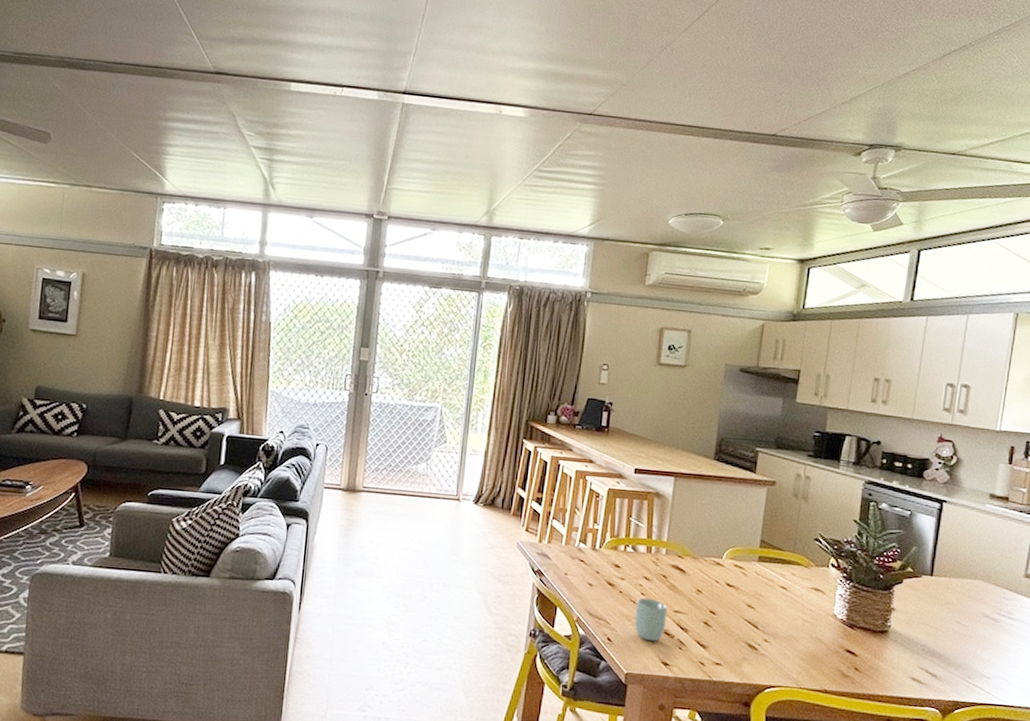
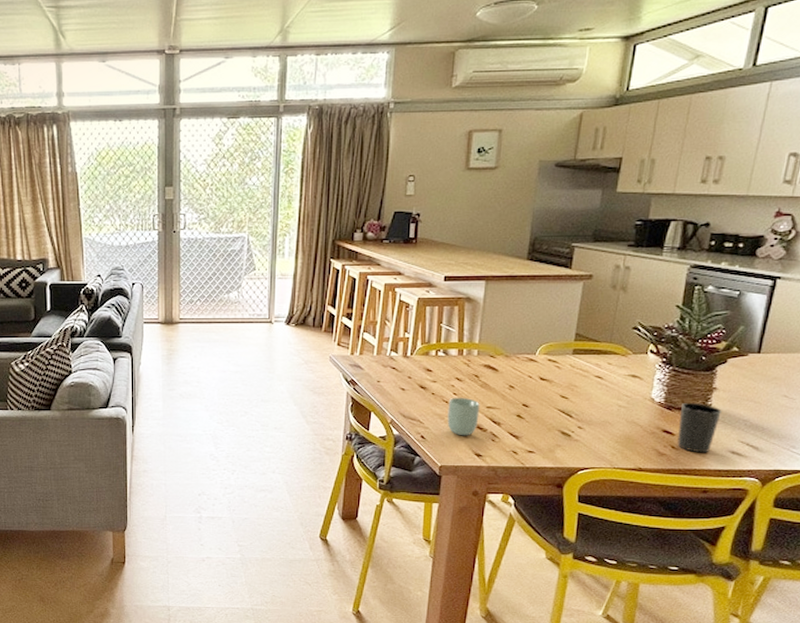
cup: none [860,621,900,678] -> present [677,402,722,453]

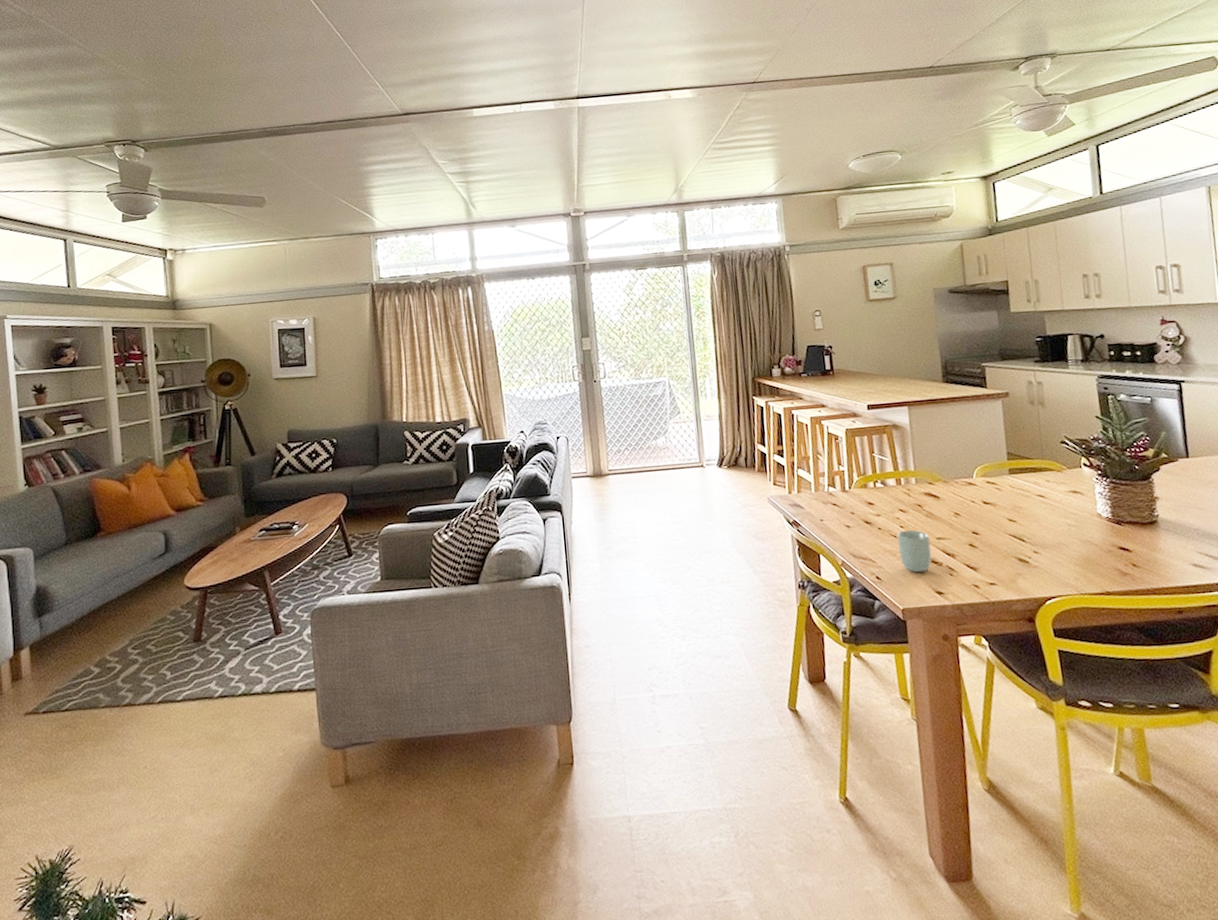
cup: present [677,402,722,453] -> none [1129,514,1172,569]

